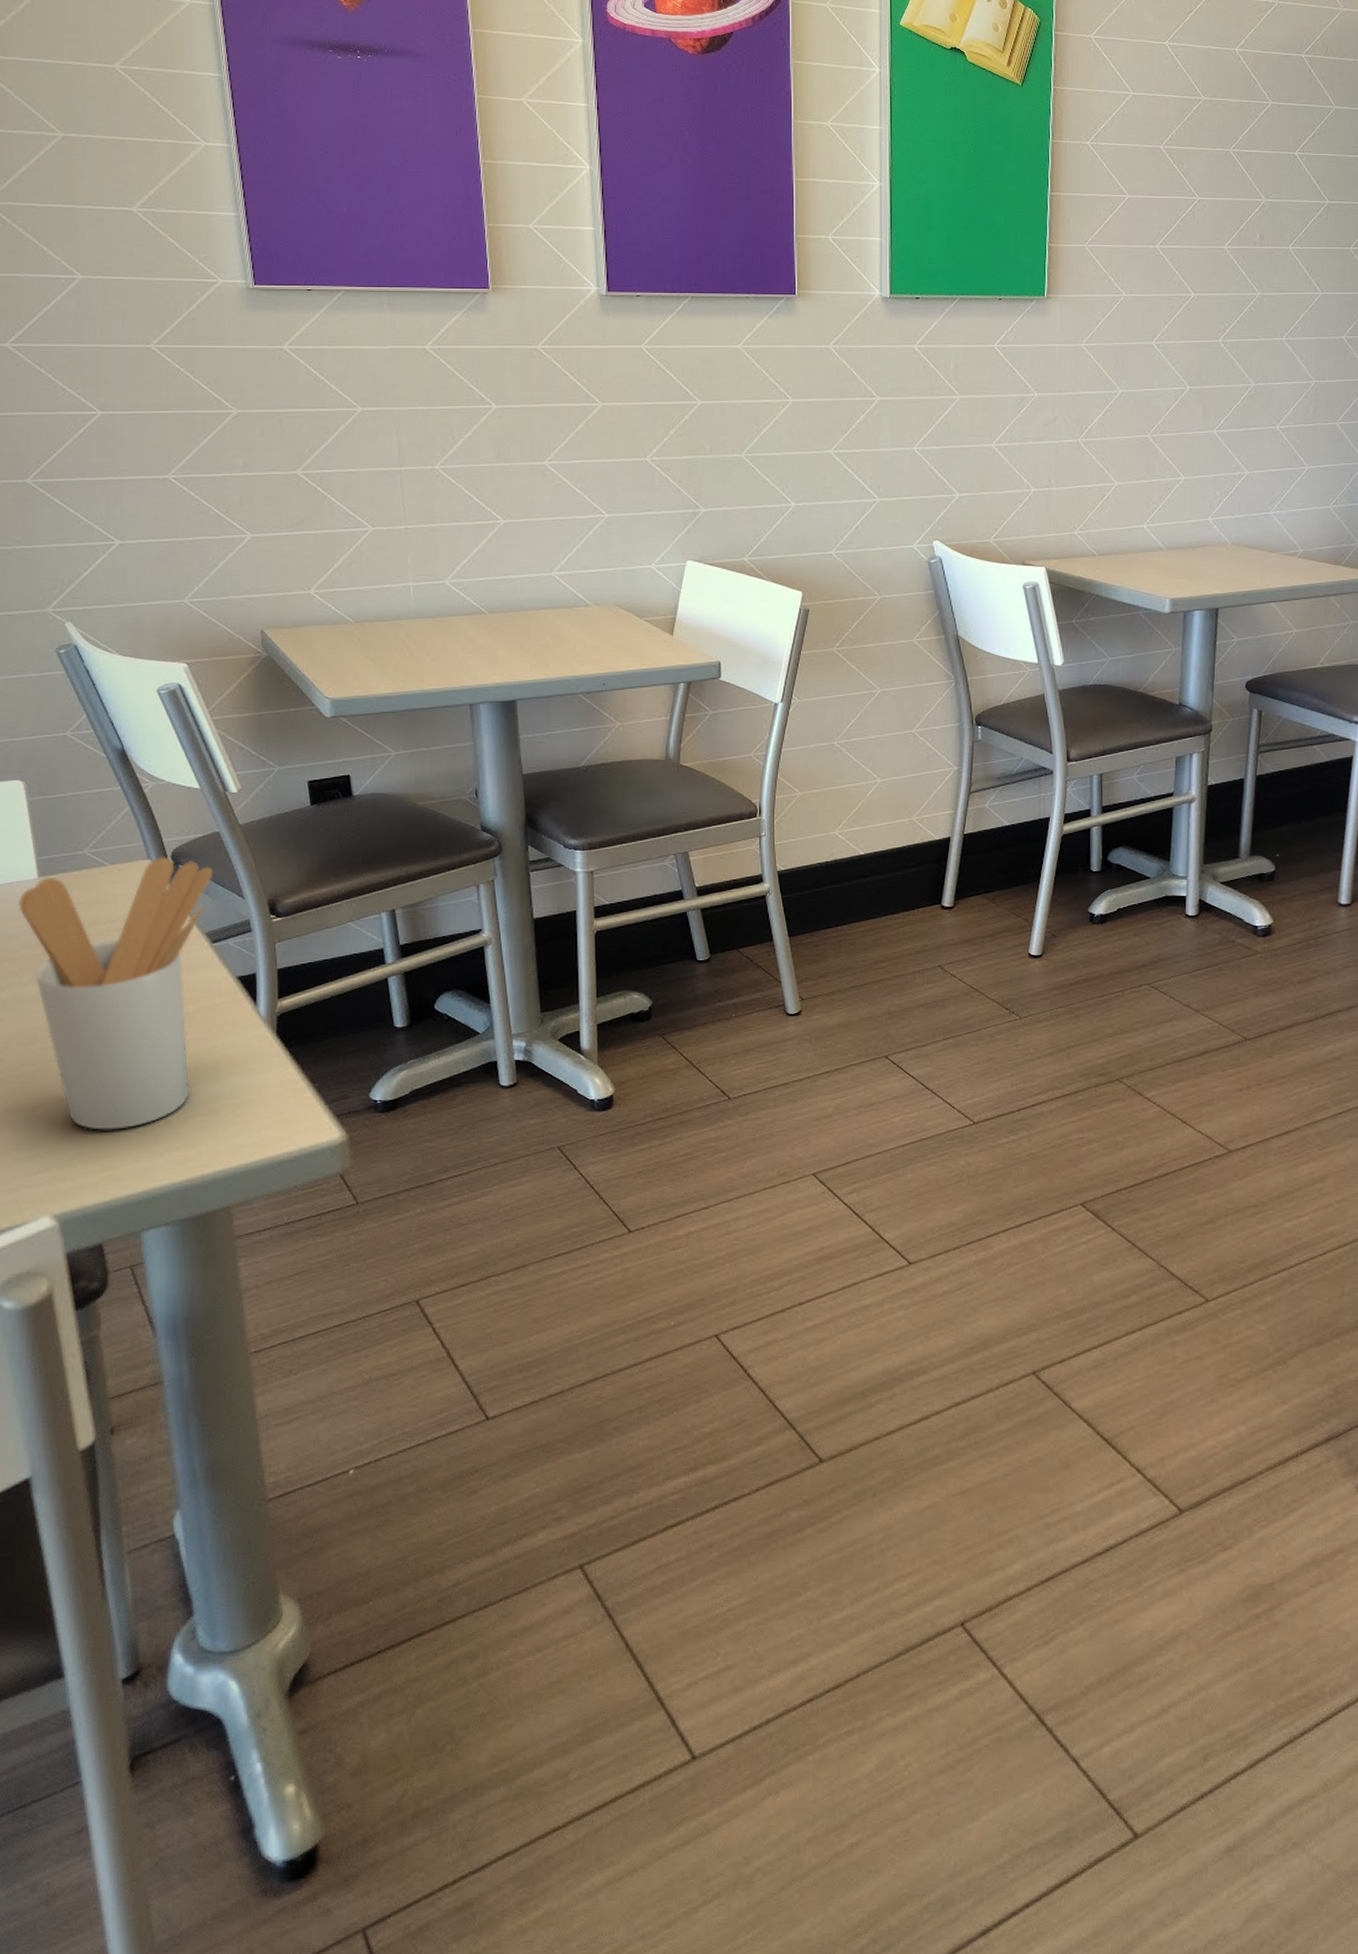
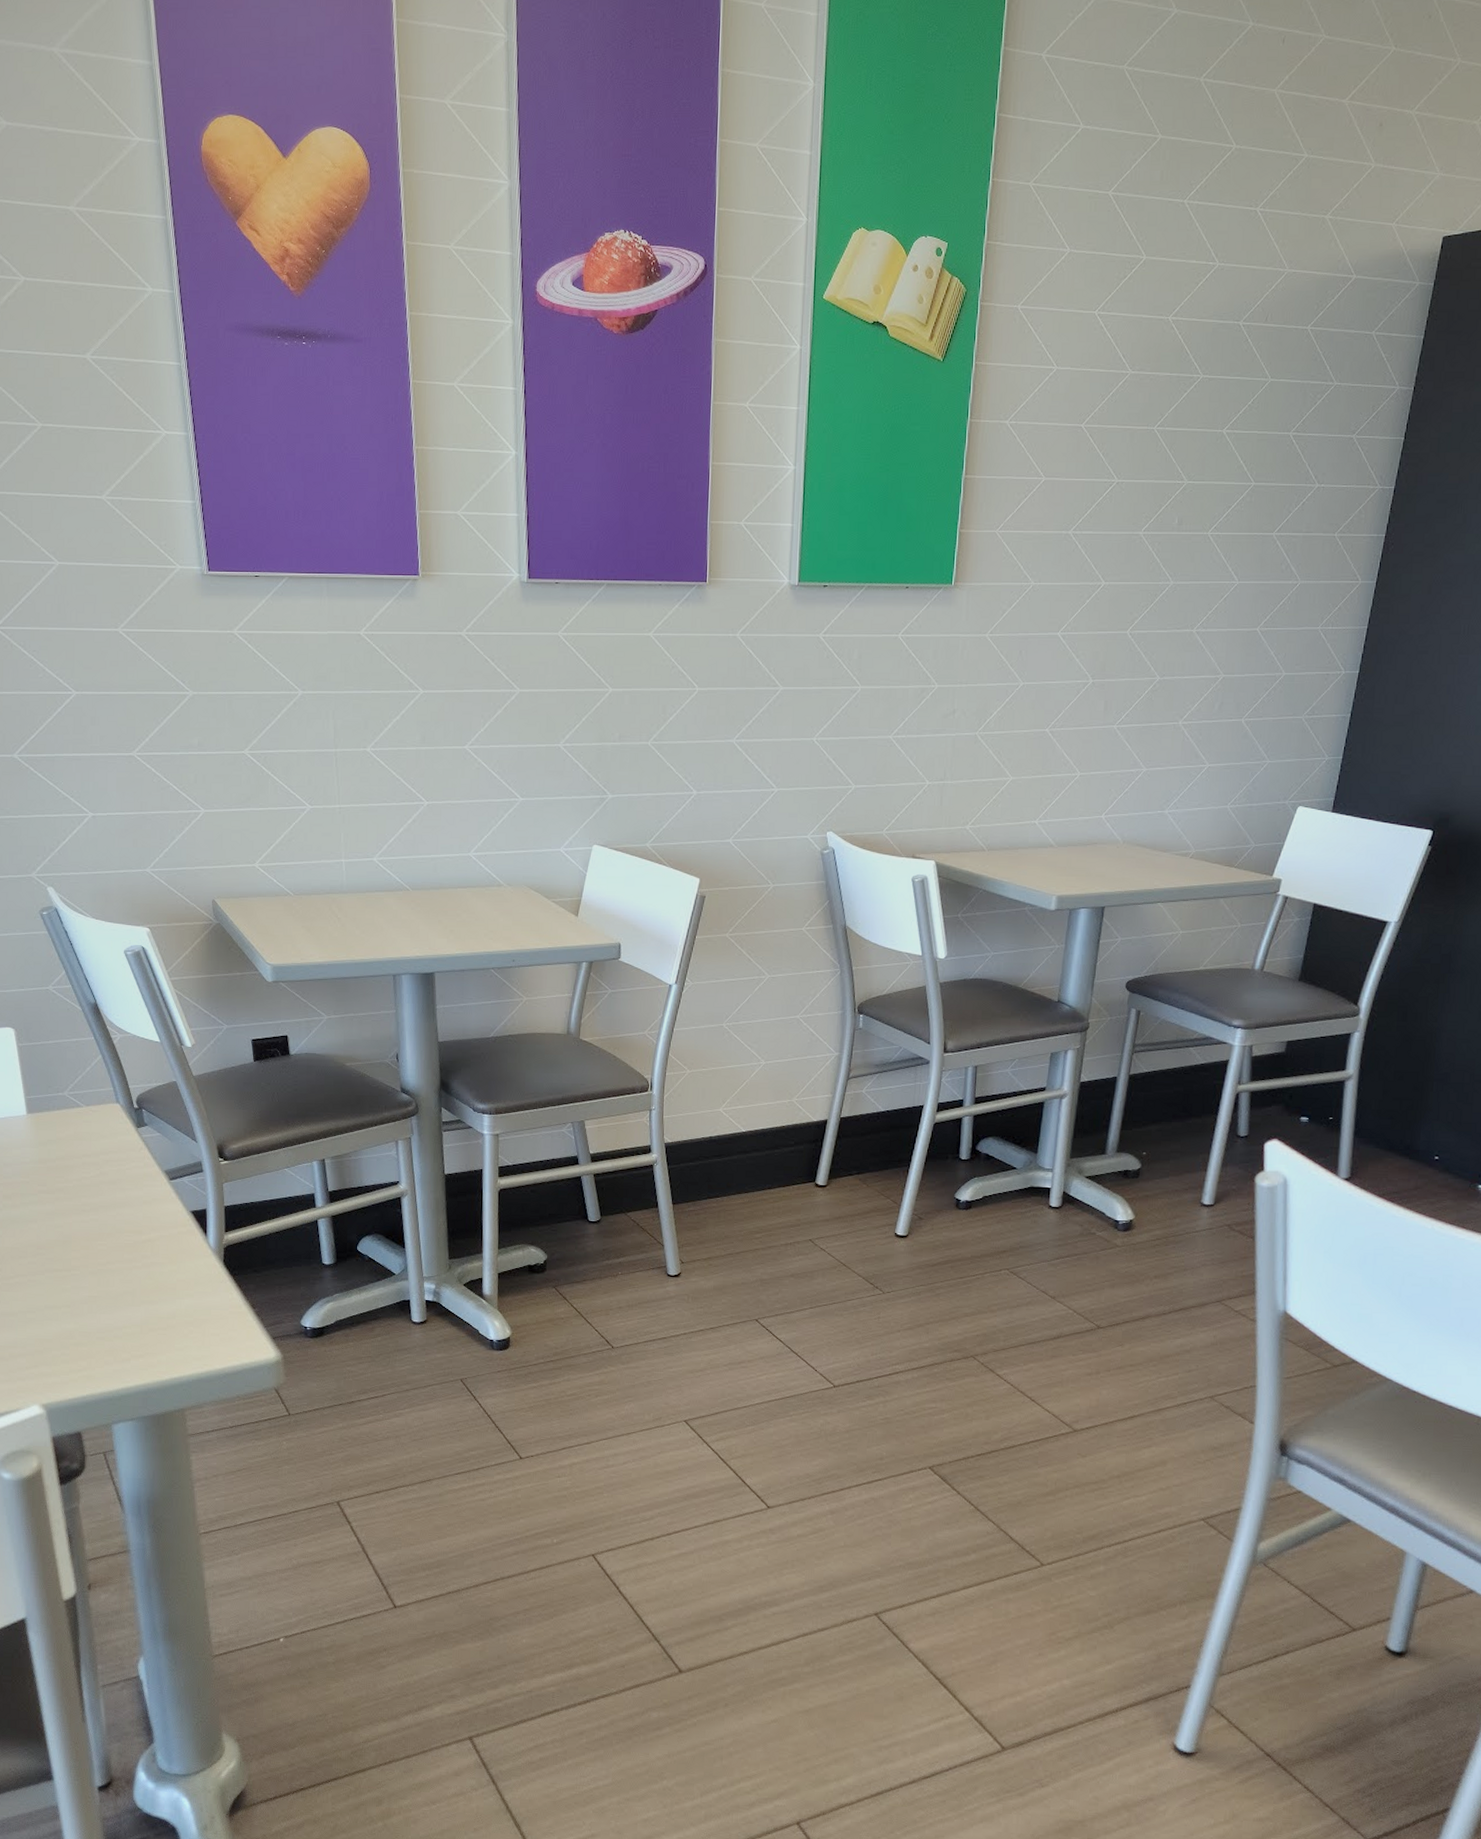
utensil holder: present [19,857,213,1130] -> none [11,1101,171,1337]

